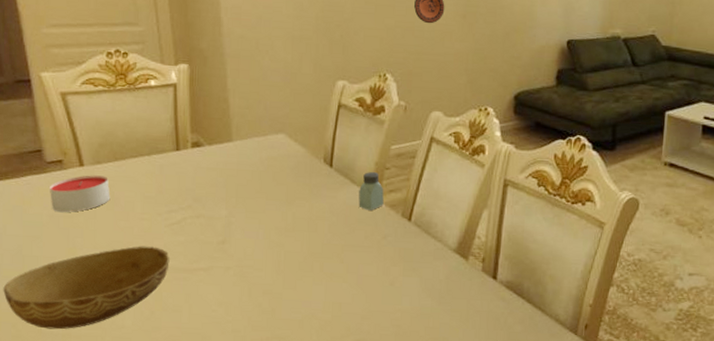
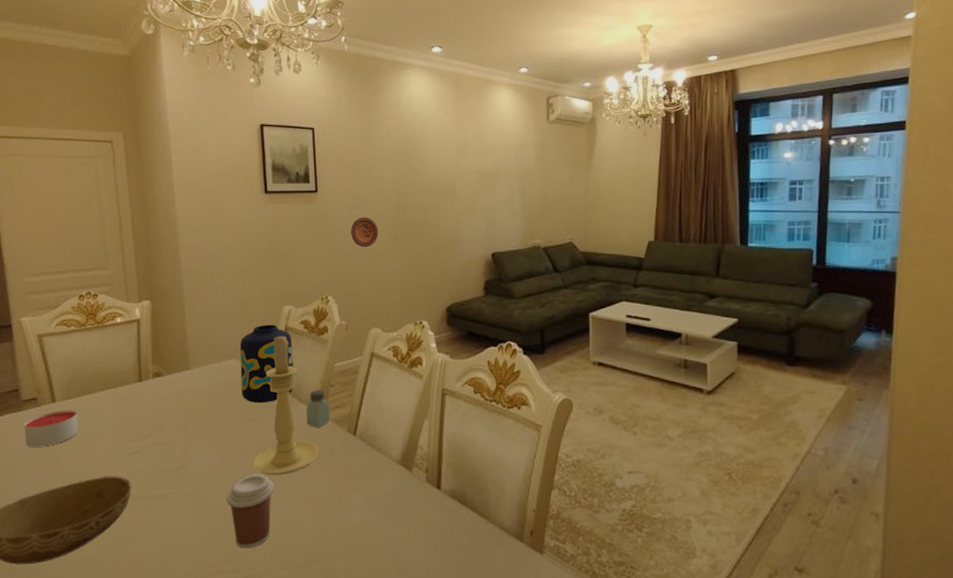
coffee cup: none [272,254,323,326] -> present [226,475,275,549]
vase: none [287,99,347,182] -> present [239,324,294,404]
candle holder: none [299,111,371,256] -> present [252,335,319,475]

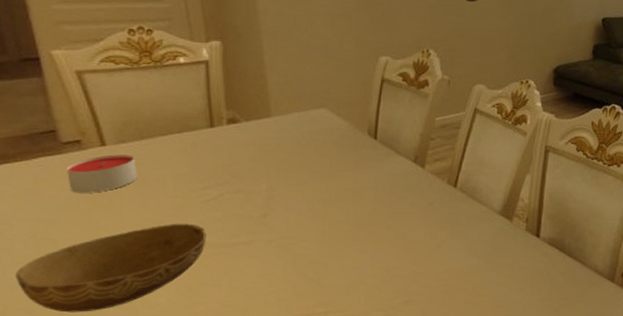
coffee cup: present [226,475,275,549] -> none [317,223,370,292]
vase: present [239,324,294,404] -> none [329,74,391,154]
candle holder: present [252,335,319,475] -> none [345,86,417,223]
saltshaker: present [306,390,330,427] -> none [404,143,430,179]

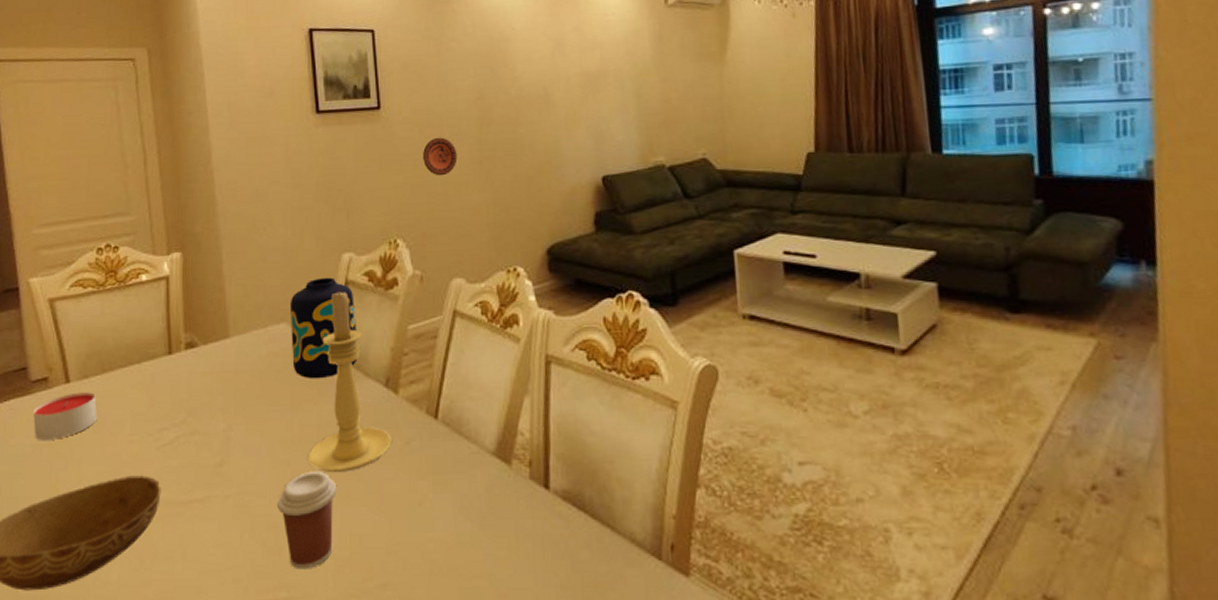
coffee cup: none [317,223,370,292] -> present [277,472,337,570]
vase: none [329,74,391,154] -> present [289,277,358,379]
candle holder: none [345,86,417,223] -> present [308,290,391,472]

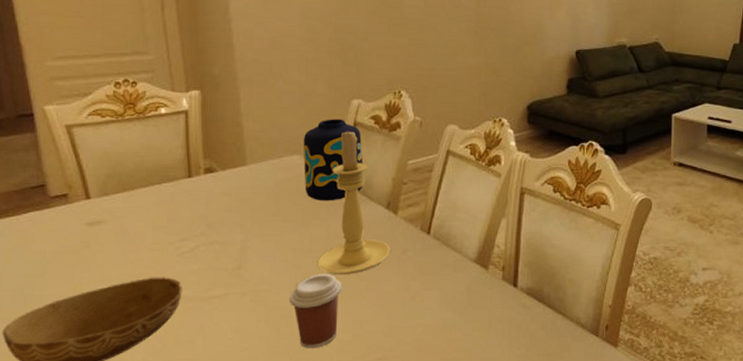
candle: present [33,392,97,440] -> none [54,207,119,247]
decorative plate: present [423,137,458,176] -> none [427,8,457,41]

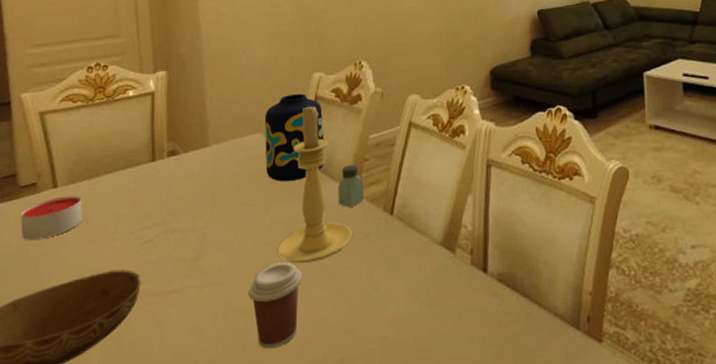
candle: none [54,207,119,247] -> present [20,196,83,240]
saltshaker: none [377,188,402,226] -> present [338,165,364,207]

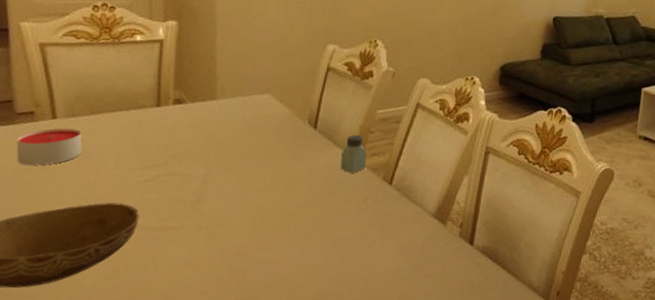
coffee cup: present [248,263,303,349] -> none [245,214,300,289]
vase: present [264,93,325,182] -> none [272,61,334,143]
candle holder: present [277,105,352,263] -> none [277,74,351,218]

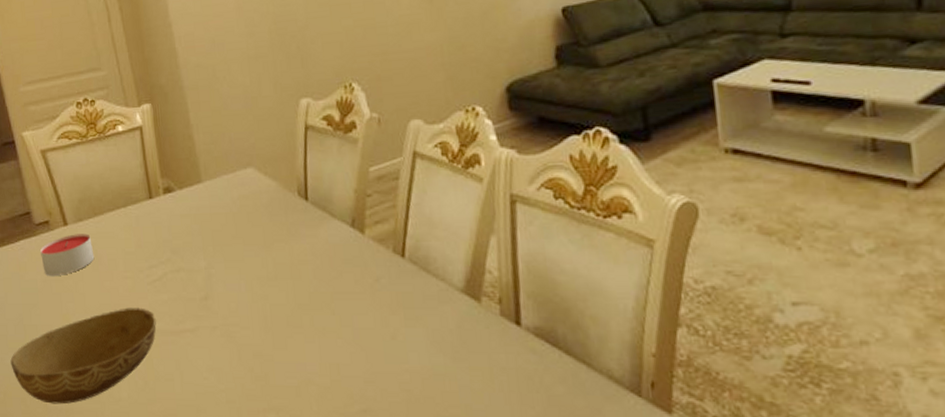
saltshaker: present [340,135,367,173] -> none [340,201,370,248]

